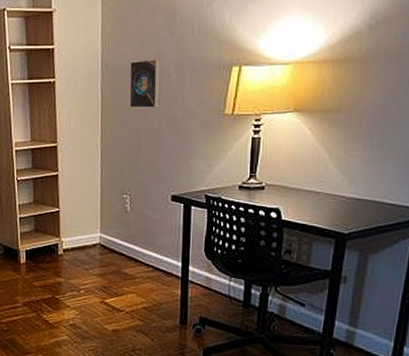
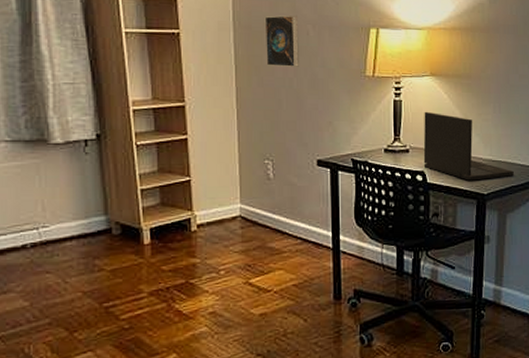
laptop: none [279,148,382,219] -> present [423,111,514,181]

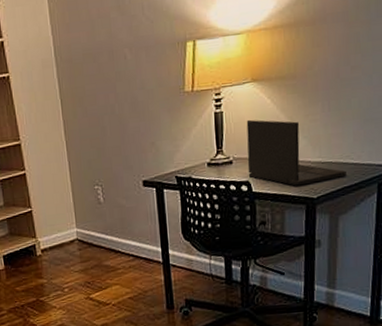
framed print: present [264,15,299,67] -> none [83,40,119,96]

